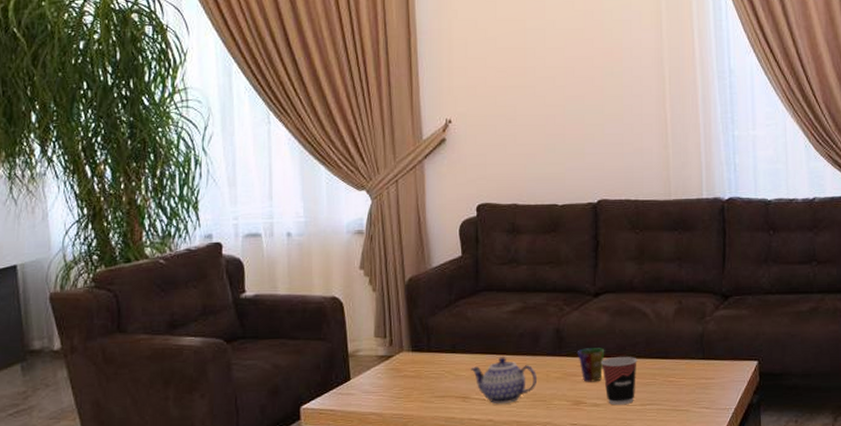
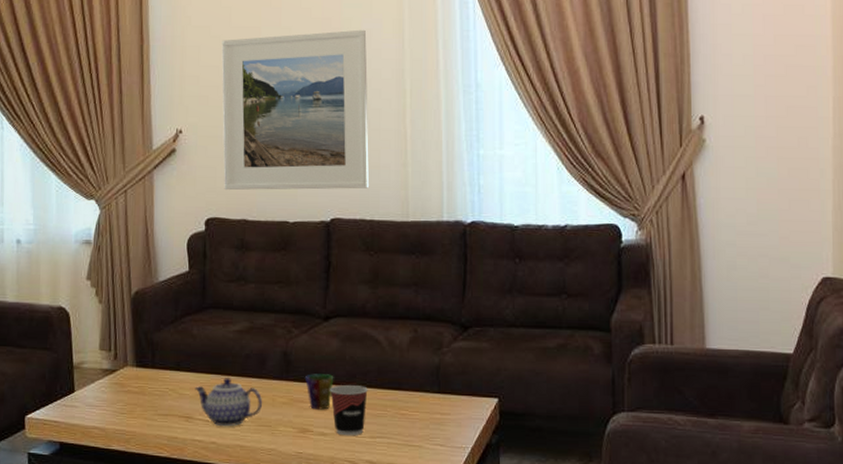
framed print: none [488,21,634,177] -> present [221,29,370,191]

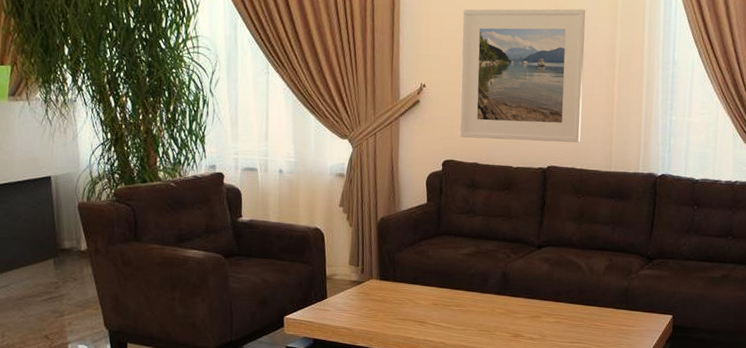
teapot: present [195,378,263,427] -> none [428,291,484,331]
cup: present [305,374,334,410] -> none [520,291,543,320]
cup: present [330,384,368,436] -> none [539,300,570,341]

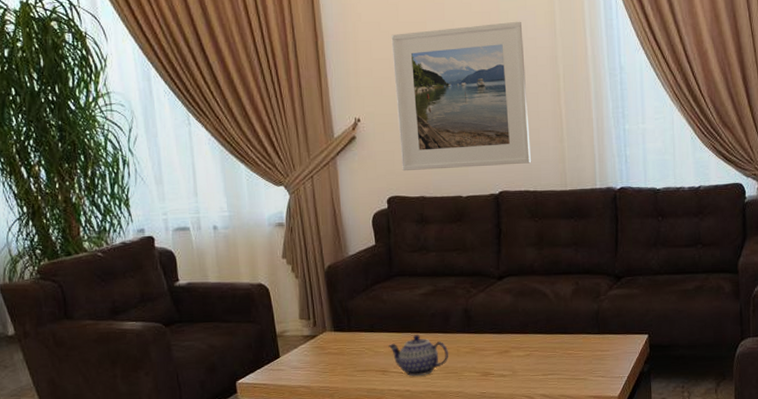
teapot: none [428,291,484,331] -> present [388,335,449,377]

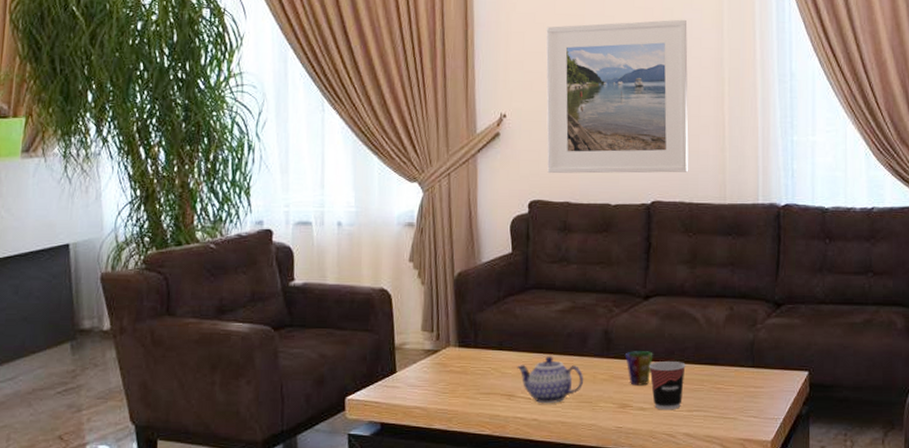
cup: none [485,325,510,356] -> present [625,351,653,386]
cup: none [506,332,539,376] -> present [649,360,686,410]

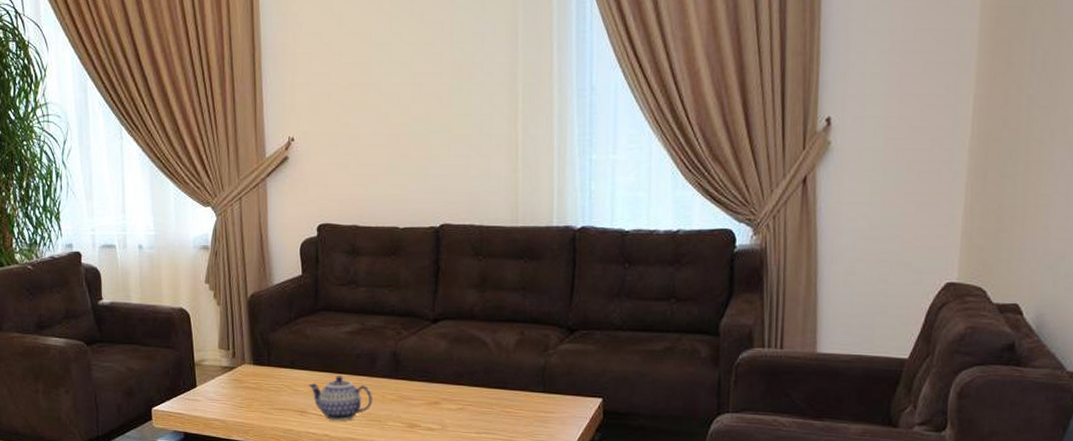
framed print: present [546,19,689,174] -> none [332,33,480,197]
cup: present [625,351,653,386] -> none [414,373,442,407]
cup: present [649,360,686,410] -> none [437,383,474,432]

